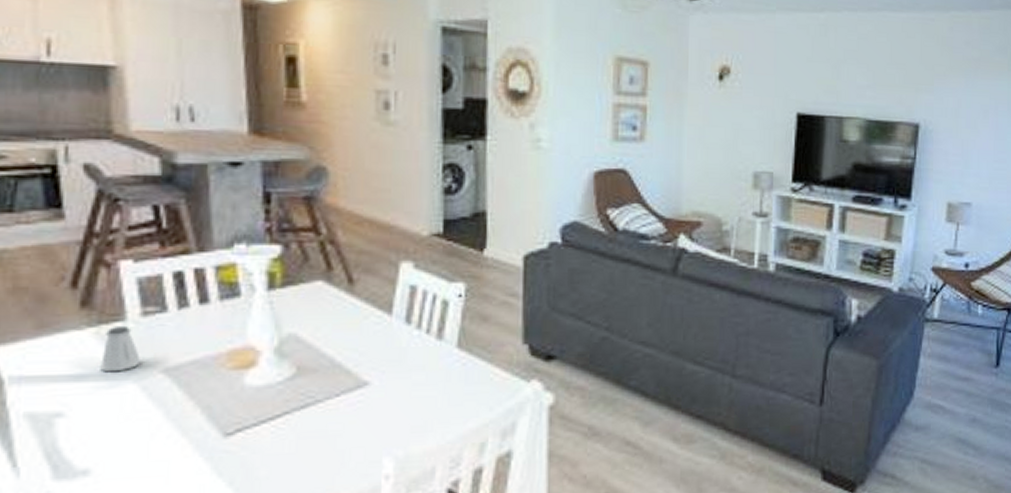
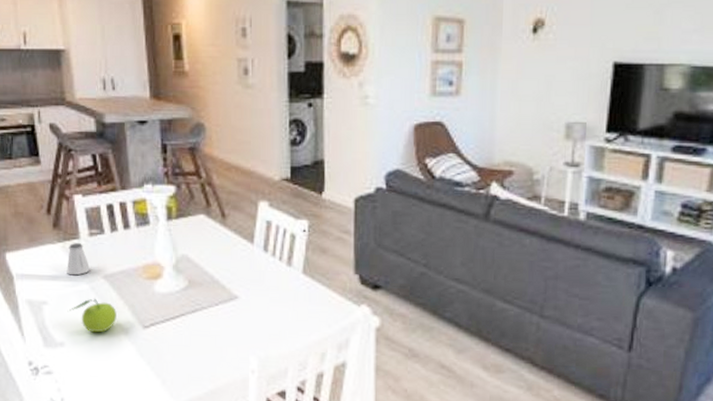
fruit: none [98,401,182,451] -> present [67,298,117,333]

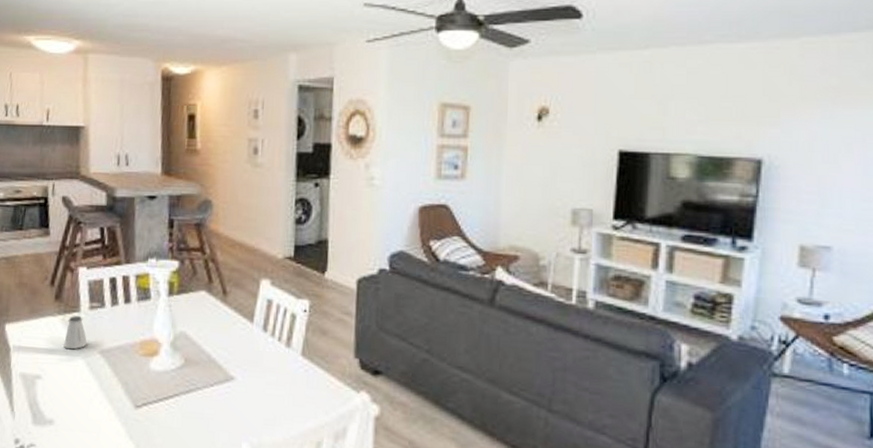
fruit: present [67,298,117,333] -> none [60,374,110,412]

